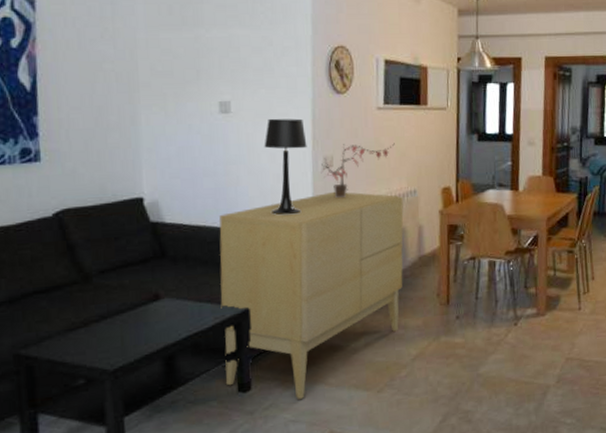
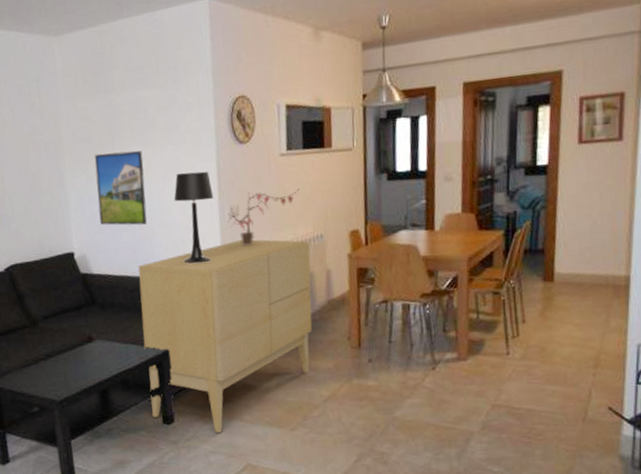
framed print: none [175,90,233,171] -> present [95,150,147,226]

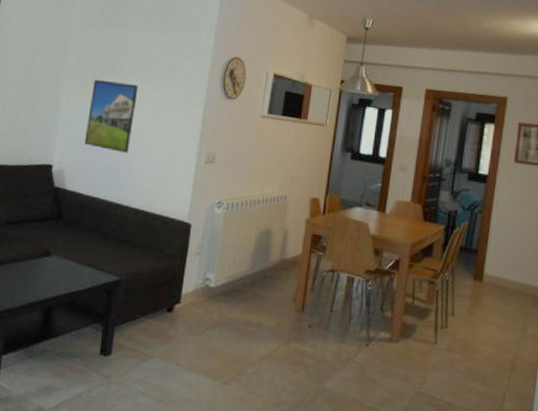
sideboard: present [138,239,313,433] -> none [90,185,273,374]
table lamp: present [174,171,214,264] -> none [155,112,195,201]
potted plant: present [228,188,300,246] -> none [203,144,273,193]

